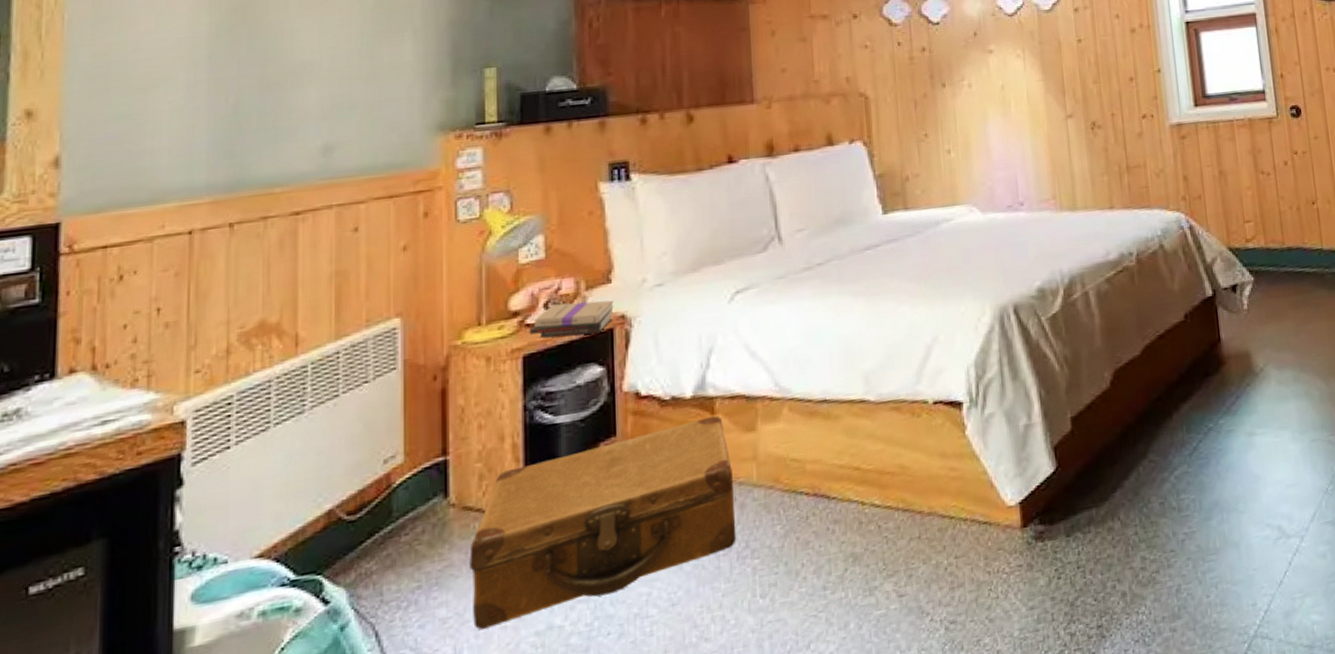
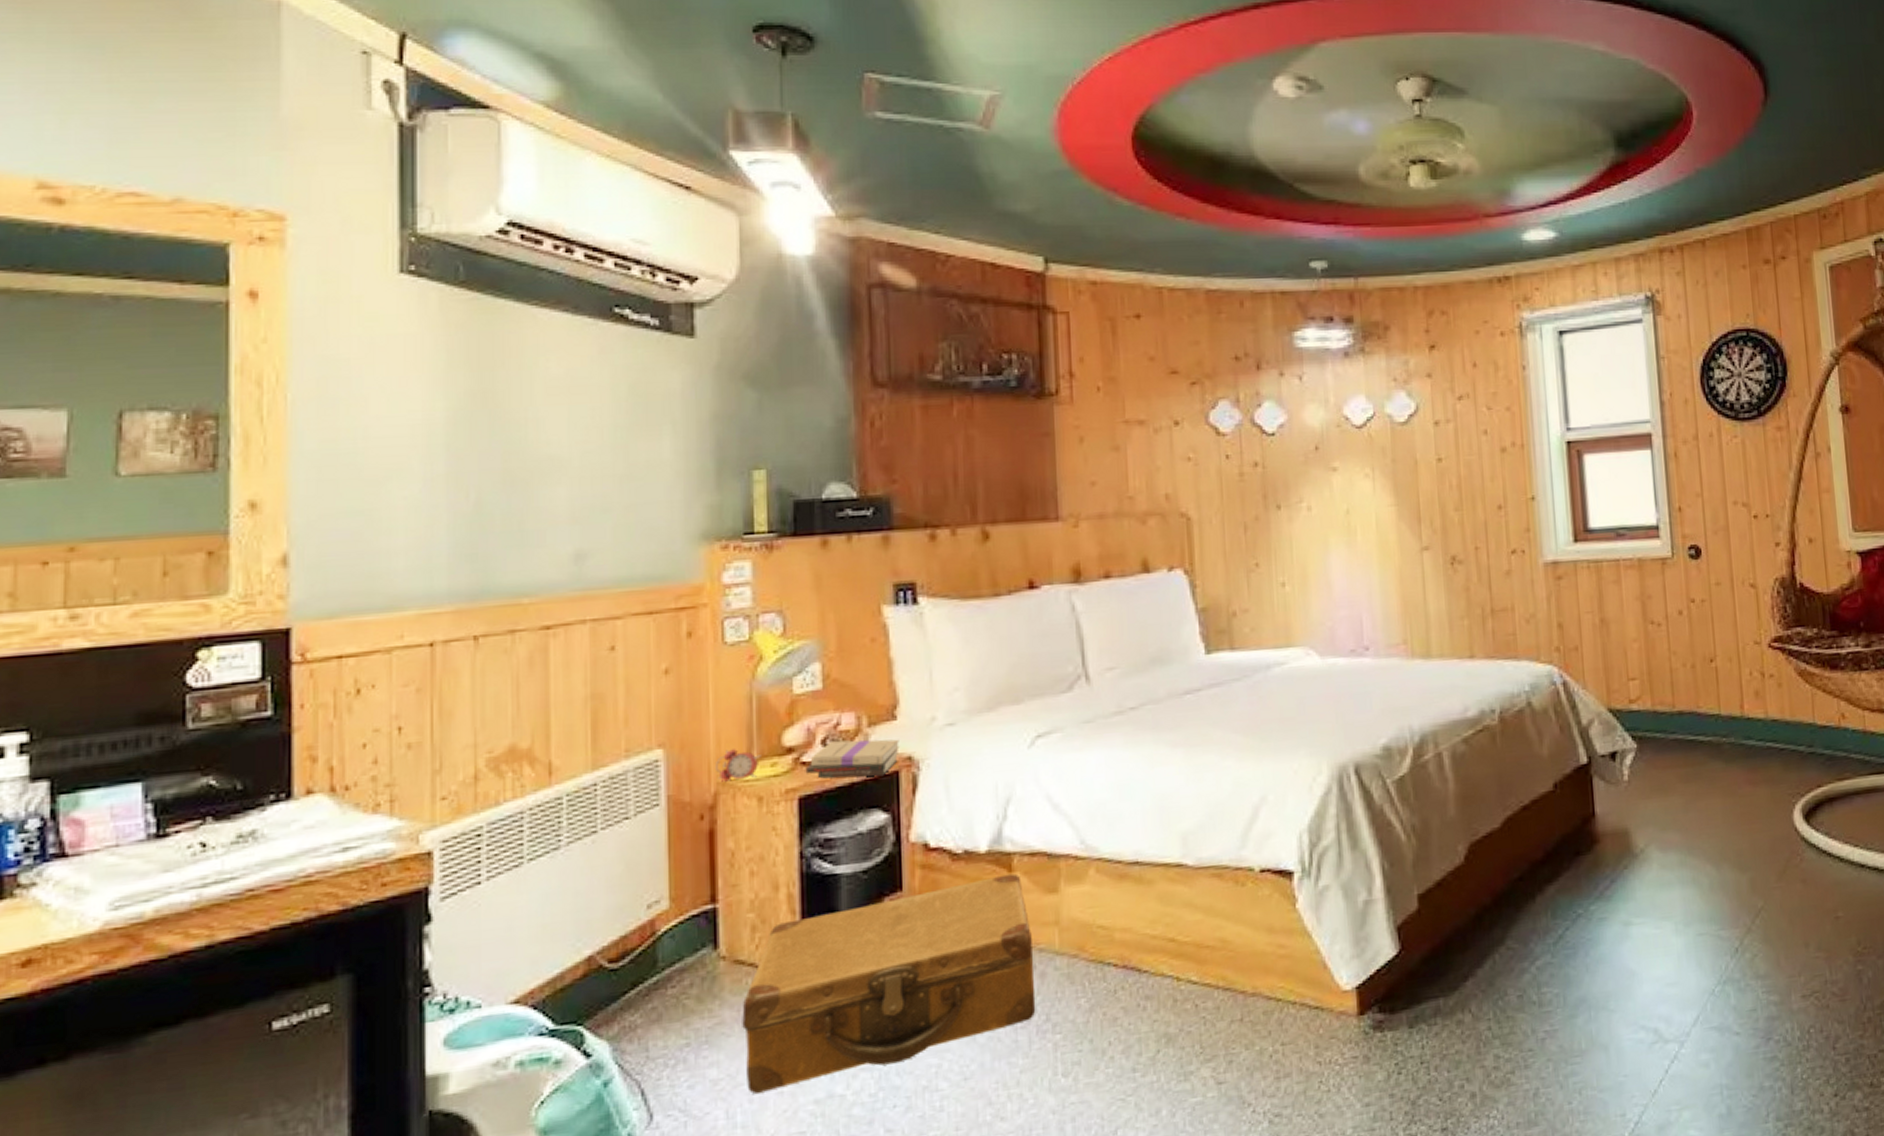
alarm clock: none [447,315,490,345] -> present [714,749,761,782]

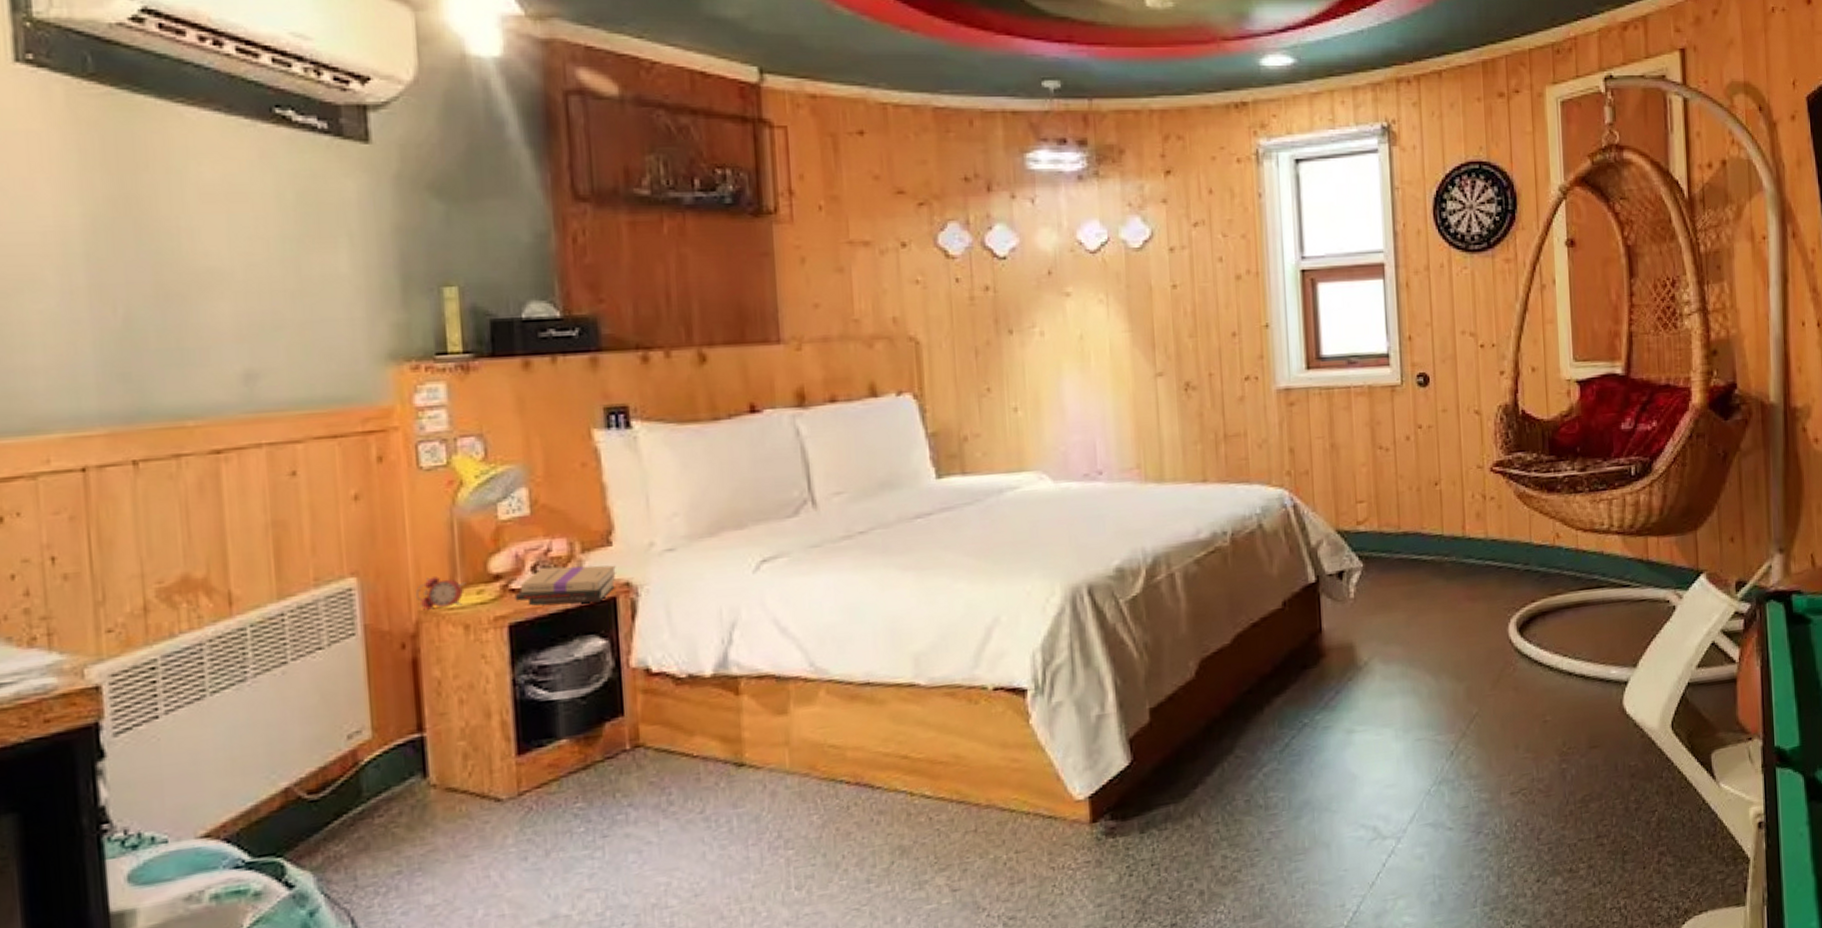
suitcase: present [742,873,1036,1094] -> none [456,696,767,917]

